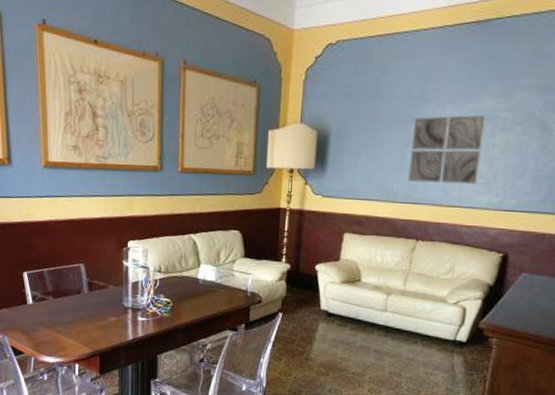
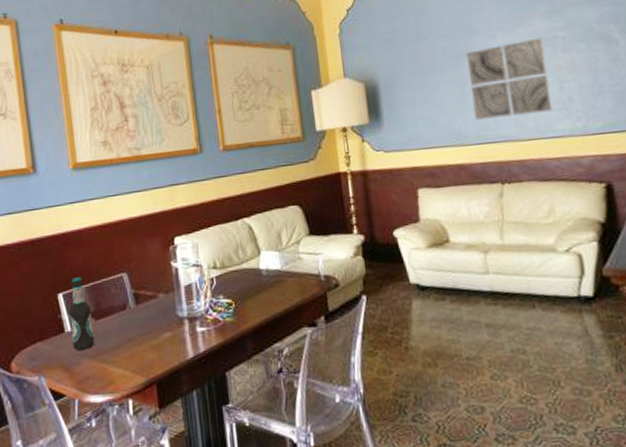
bottle: none [32,261,51,321] -> present [69,277,94,351]

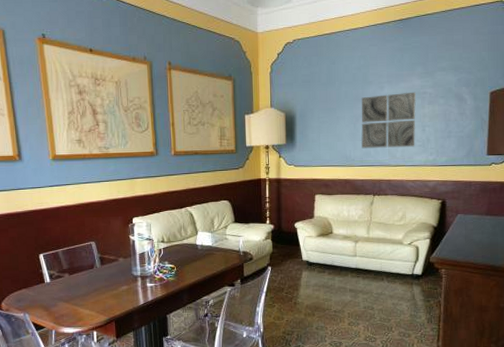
bottle: present [69,277,94,351] -> none [49,243,68,297]

